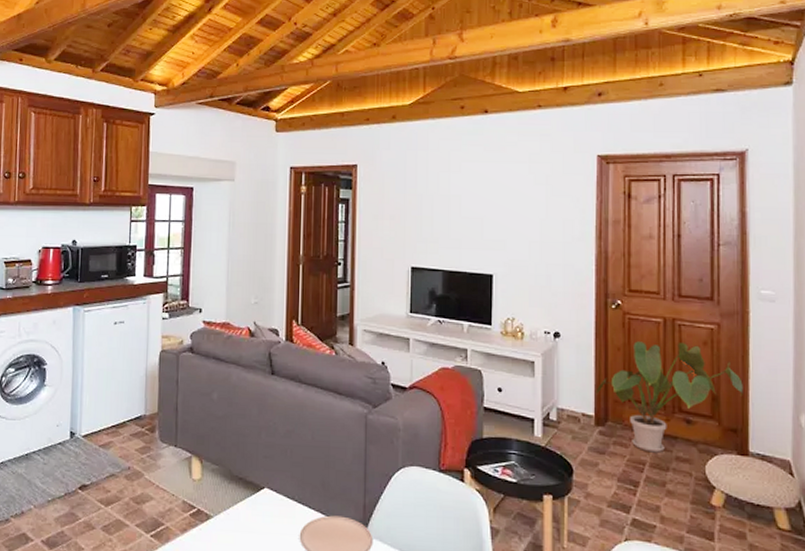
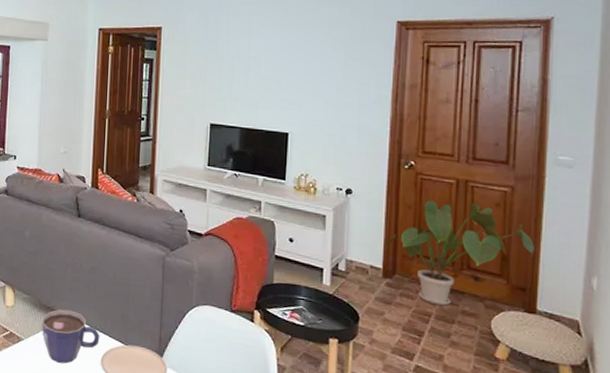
cup: none [232,479,298,541] -> present [41,309,100,364]

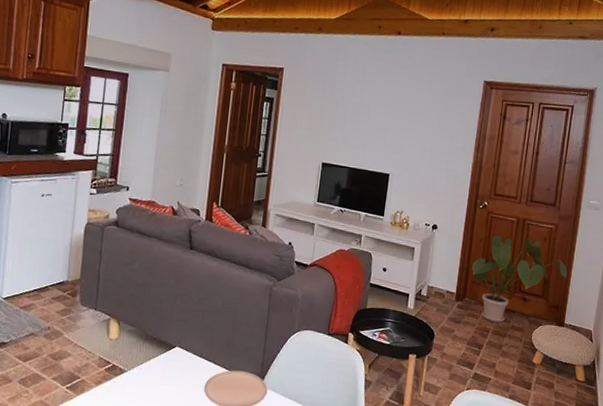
cup: present [41,309,100,364] -> none [146,339,205,392]

